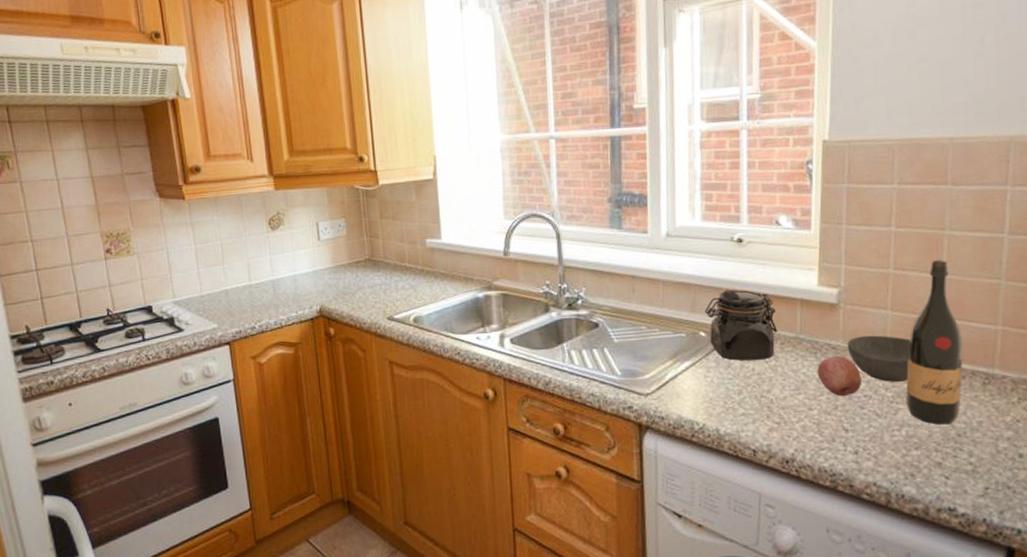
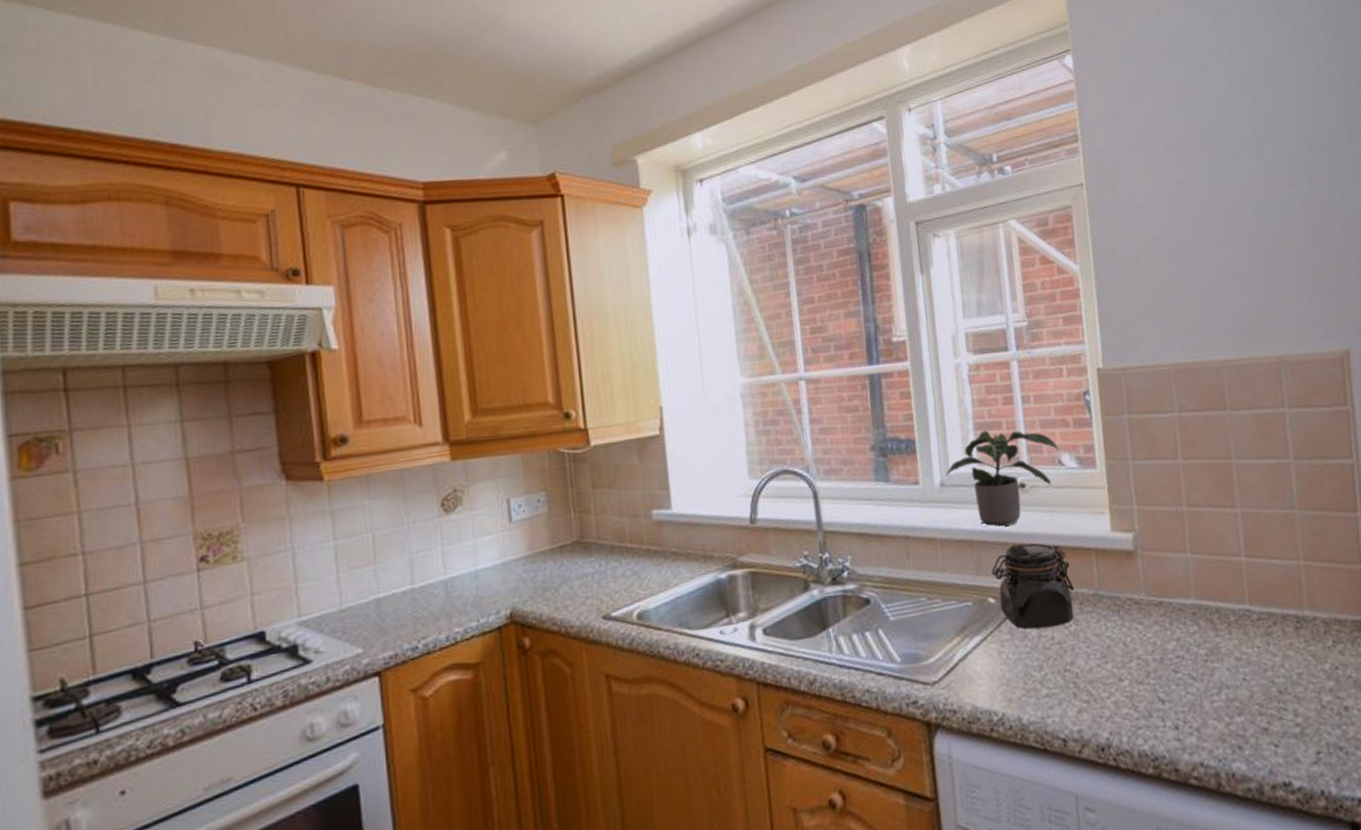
potted plant: none [672,191,778,275] -> present [946,430,1059,528]
fruit: present [817,356,861,397] -> none [1122,611,1172,661]
bowl: present [847,335,910,382] -> none [1150,583,1219,638]
wine bottle: present [906,259,964,425] -> none [1212,491,1278,683]

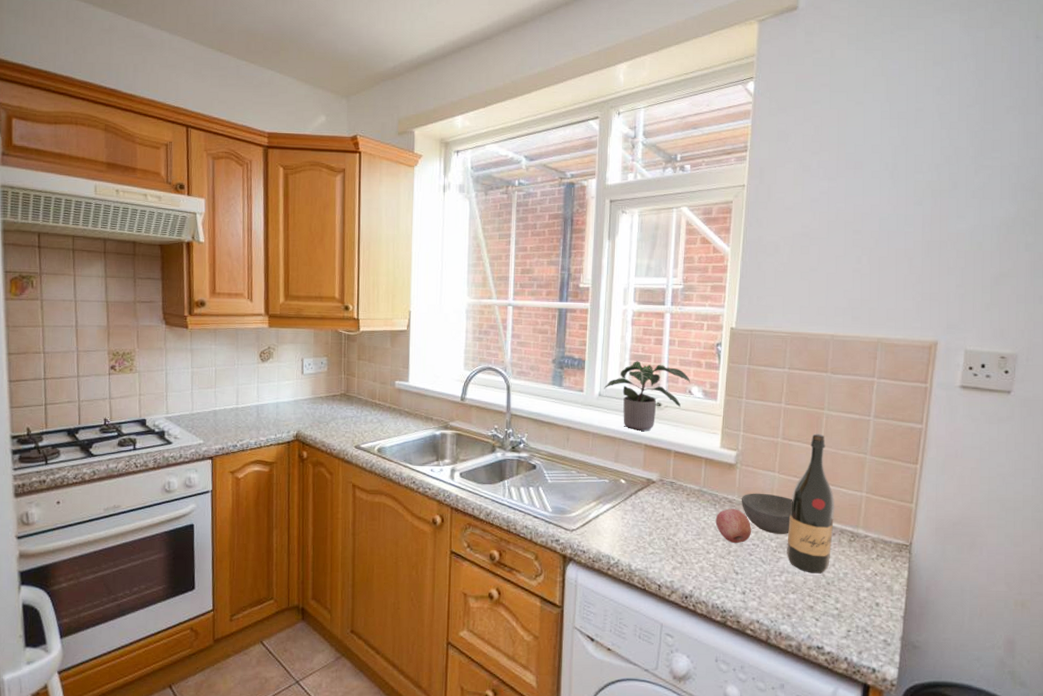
jar: present [991,543,1074,630] -> none [626,446,685,508]
fruit: none [1122,611,1172,661] -> present [715,508,751,544]
bowl: none [1150,583,1219,638] -> present [741,493,792,534]
wine bottle: none [1212,491,1278,683] -> present [787,433,835,574]

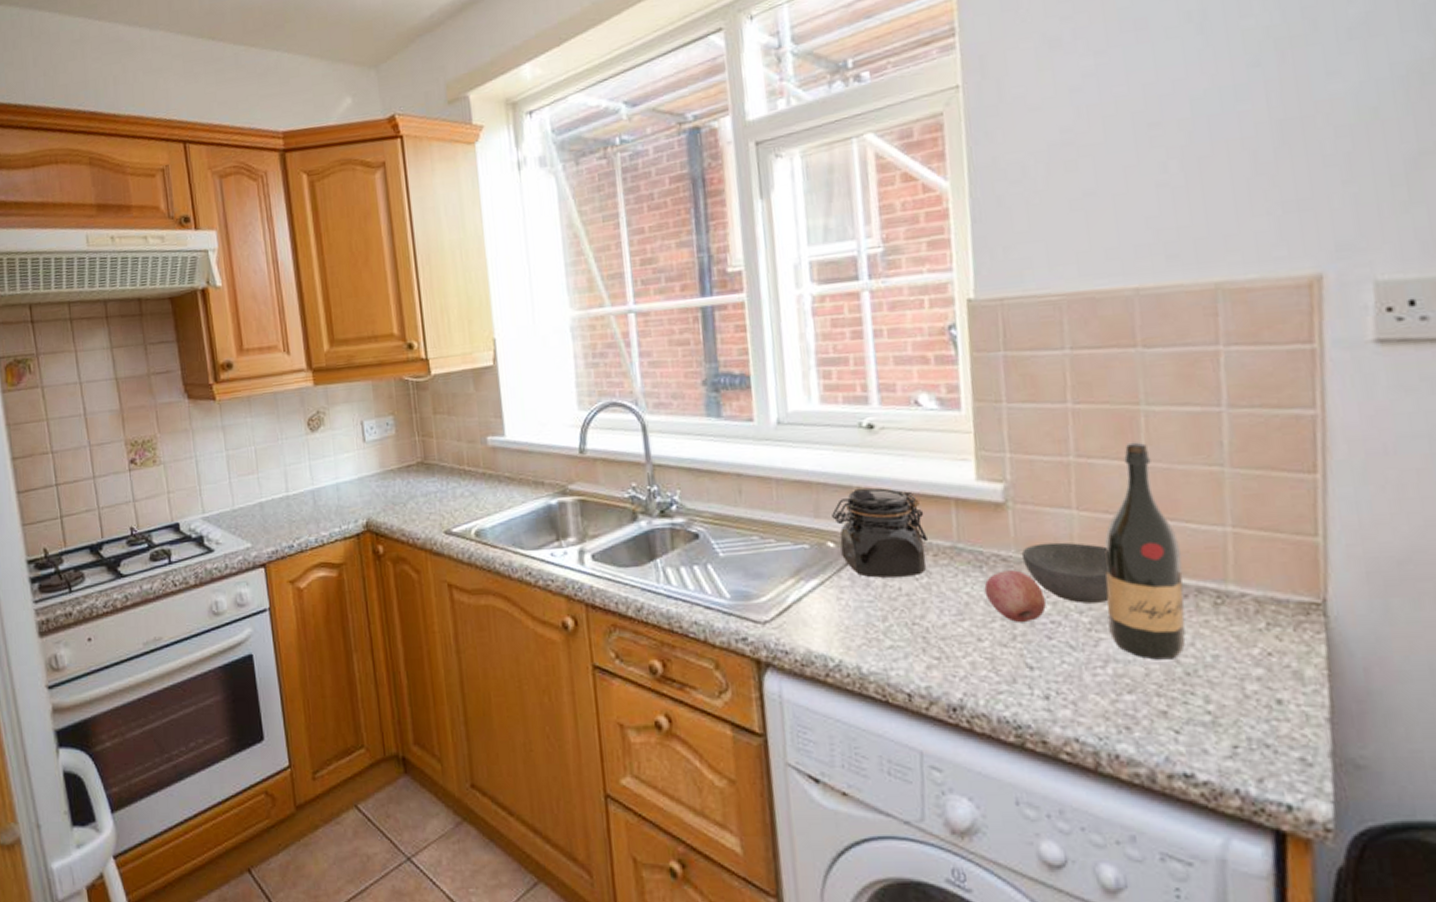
potted plant: present [604,361,691,432] -> none [783,366,916,470]
jar: none [626,446,685,508] -> present [832,488,928,579]

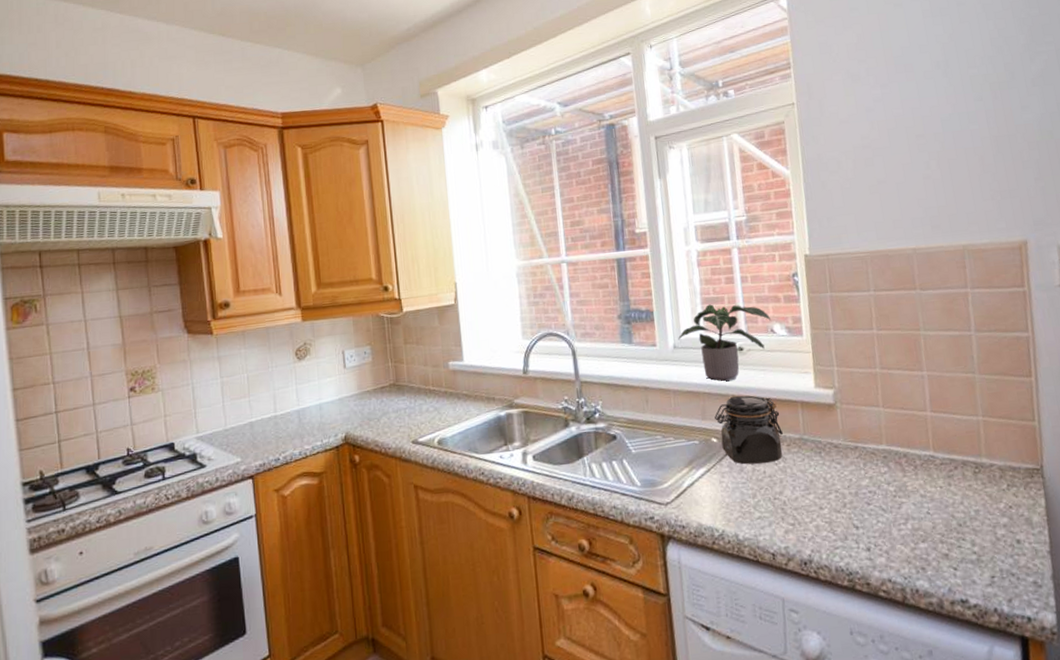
potted plant: none [783,366,916,470] -> present [678,304,772,382]
fruit: present [984,570,1046,623] -> none [823,454,865,494]
bowl: present [1021,542,1109,604] -> none [847,432,907,477]
wine bottle: present [1104,442,1186,660] -> none [901,357,958,516]

